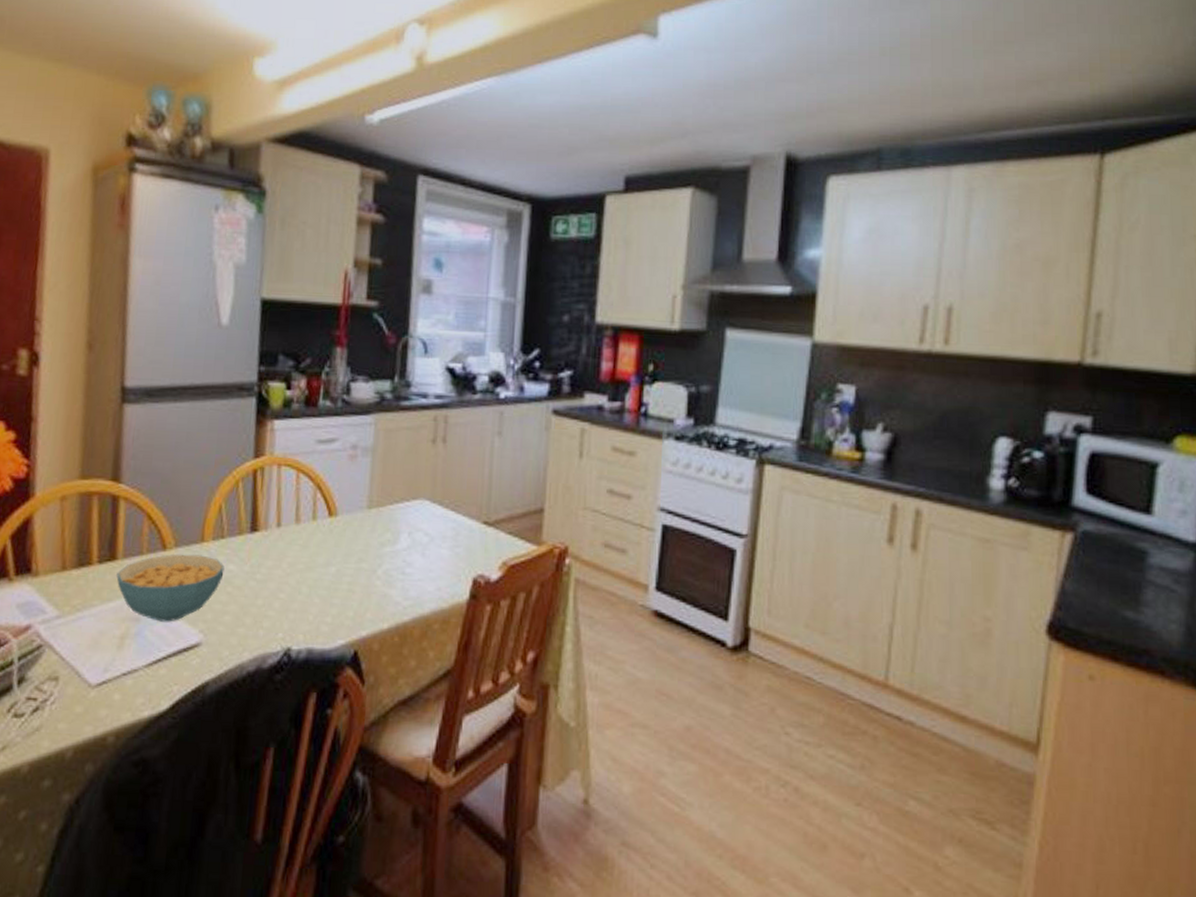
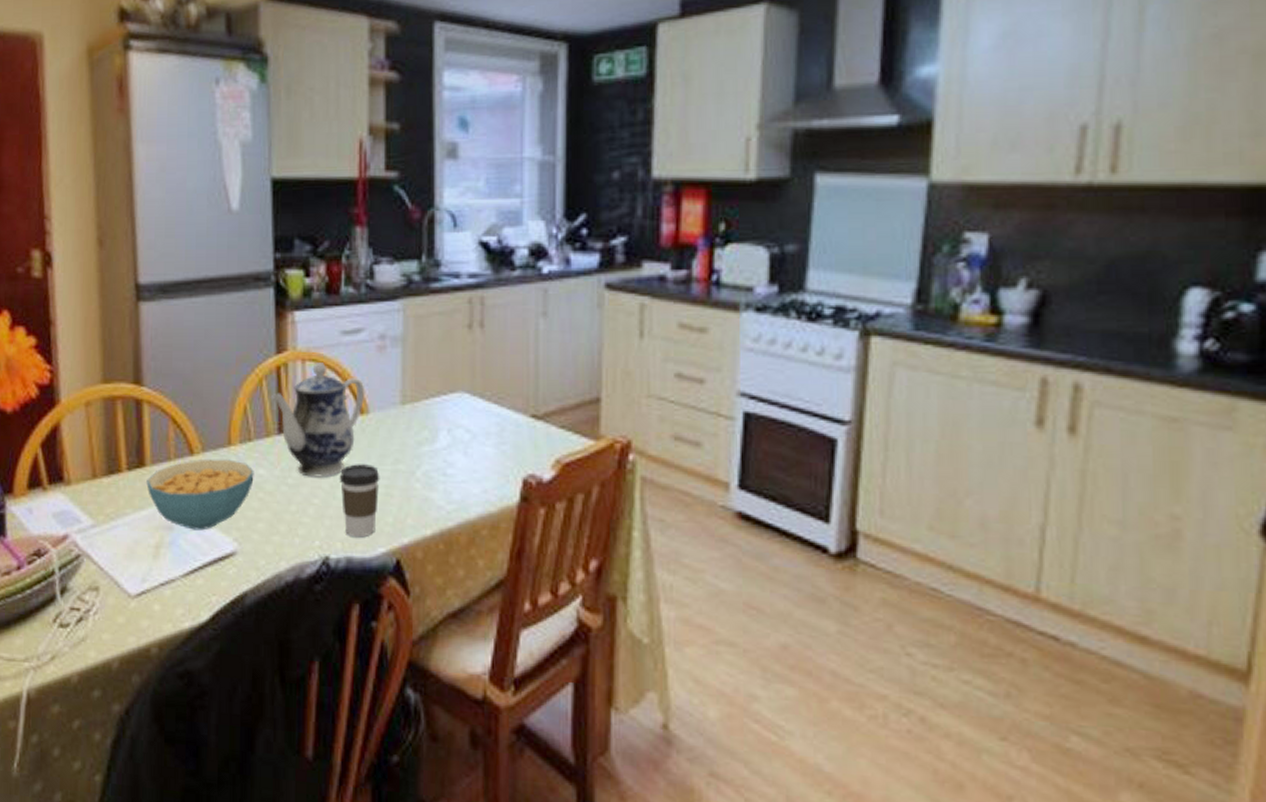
teapot: none [247,468,335,574] -> present [272,363,365,478]
coffee cup: none [306,562,344,630] -> present [340,464,380,538]

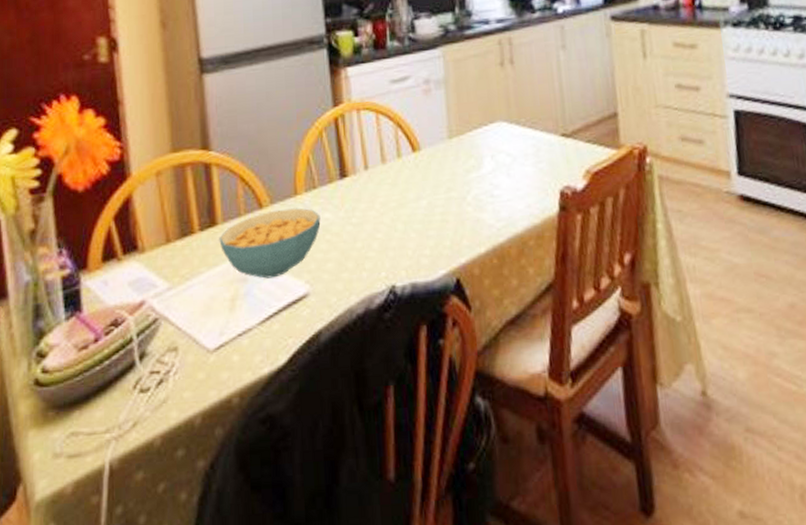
teapot: present [272,363,365,478] -> none [332,110,417,214]
coffee cup: present [340,464,380,538] -> none [399,195,436,264]

